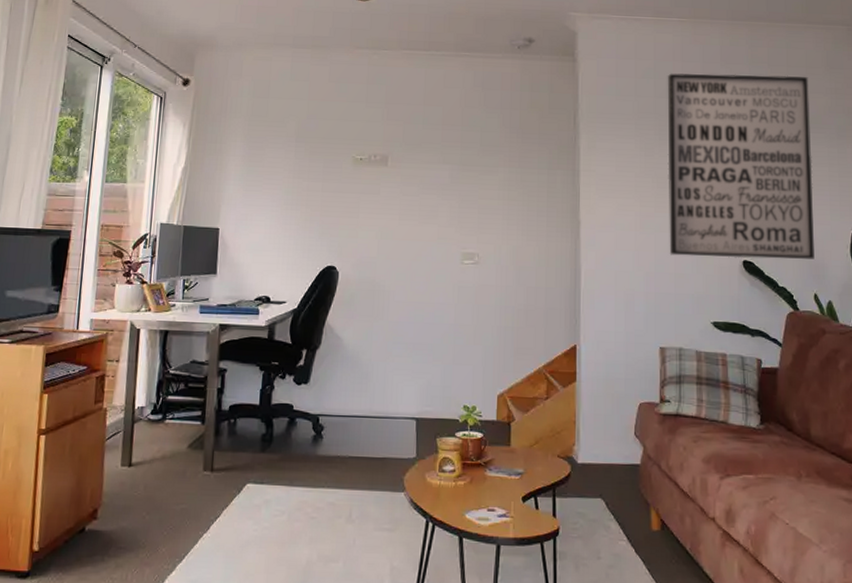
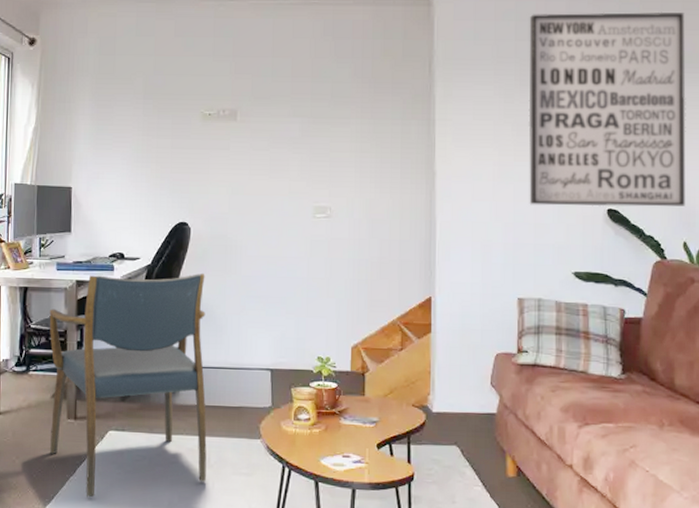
armchair: none [183,318,352,557] -> present [49,273,207,498]

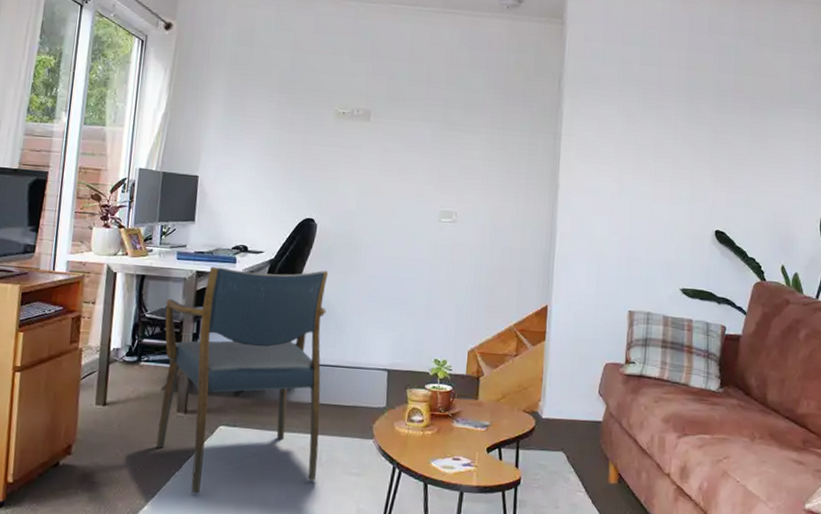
wall art: present [528,11,686,207] -> none [644,41,794,232]

